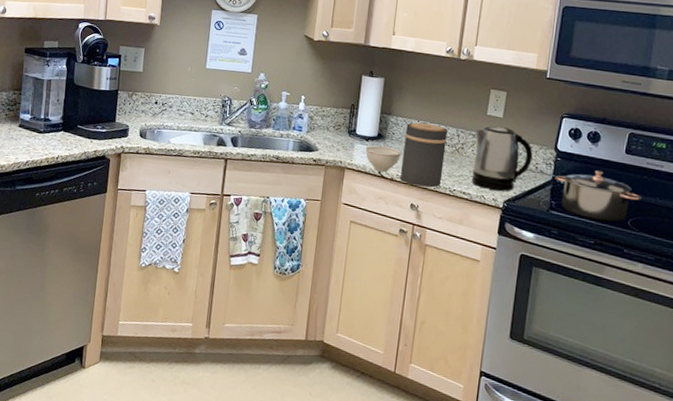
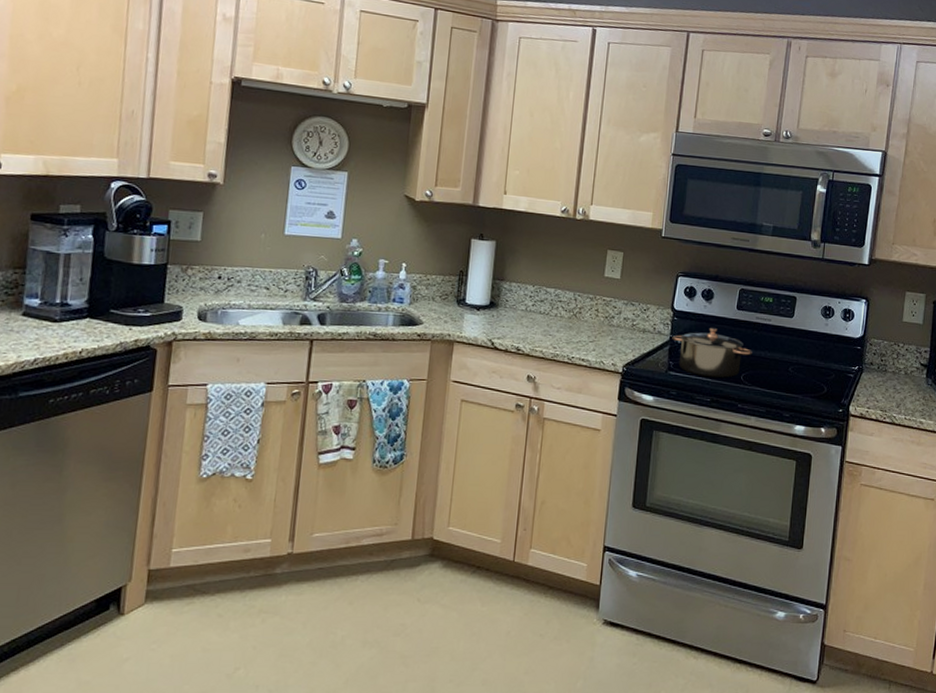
bowl: present [365,145,402,173] -> none [476,314,517,344]
cylinder: present [400,122,448,188] -> none [515,287,565,357]
kettle: present [472,125,533,191] -> none [590,287,651,355]

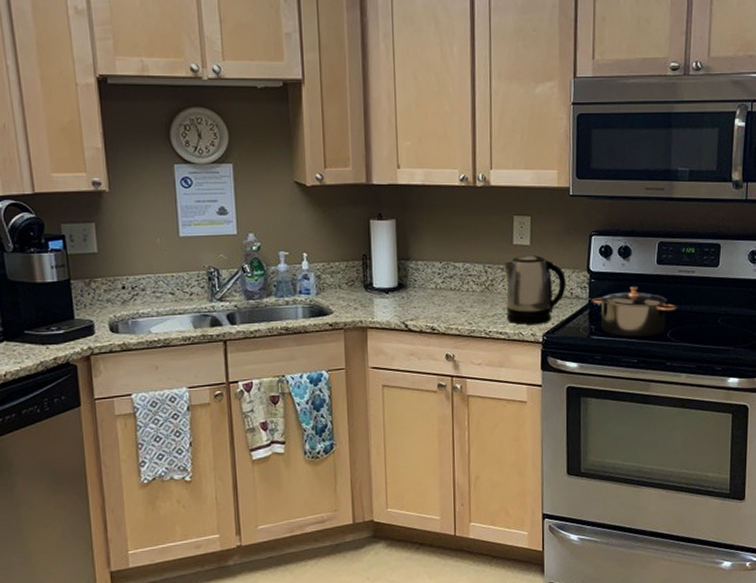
kettle: none [590,287,651,355] -> present [504,254,566,324]

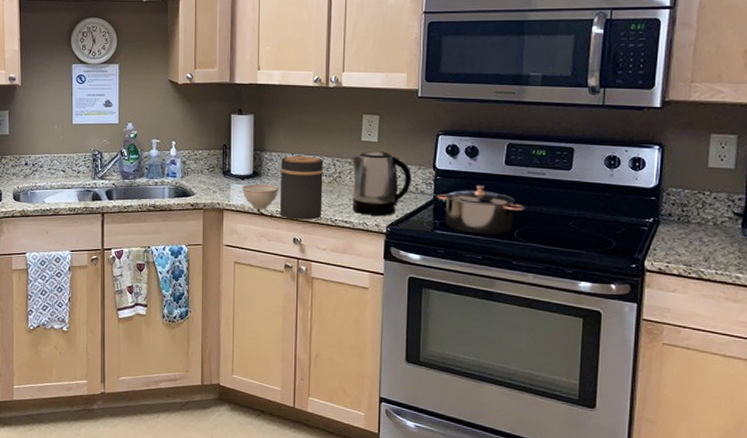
bowl: none [386,296,428,326] -> present [242,183,279,210]
cylinder: none [428,263,476,334] -> present [280,155,323,220]

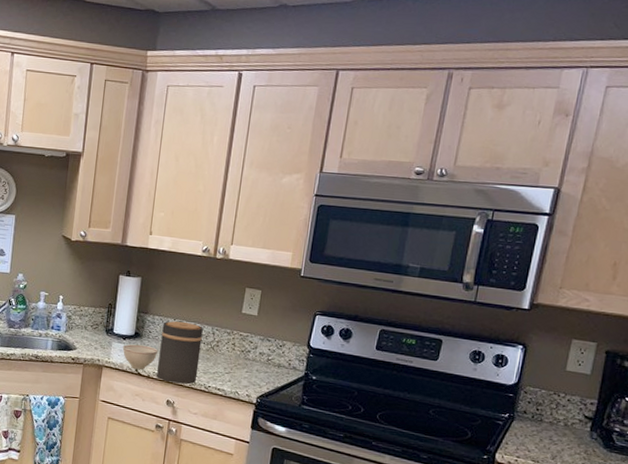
kettle: present [352,150,412,216] -> none [226,323,286,387]
cooking pot: present [436,184,526,236] -> none [307,365,391,416]

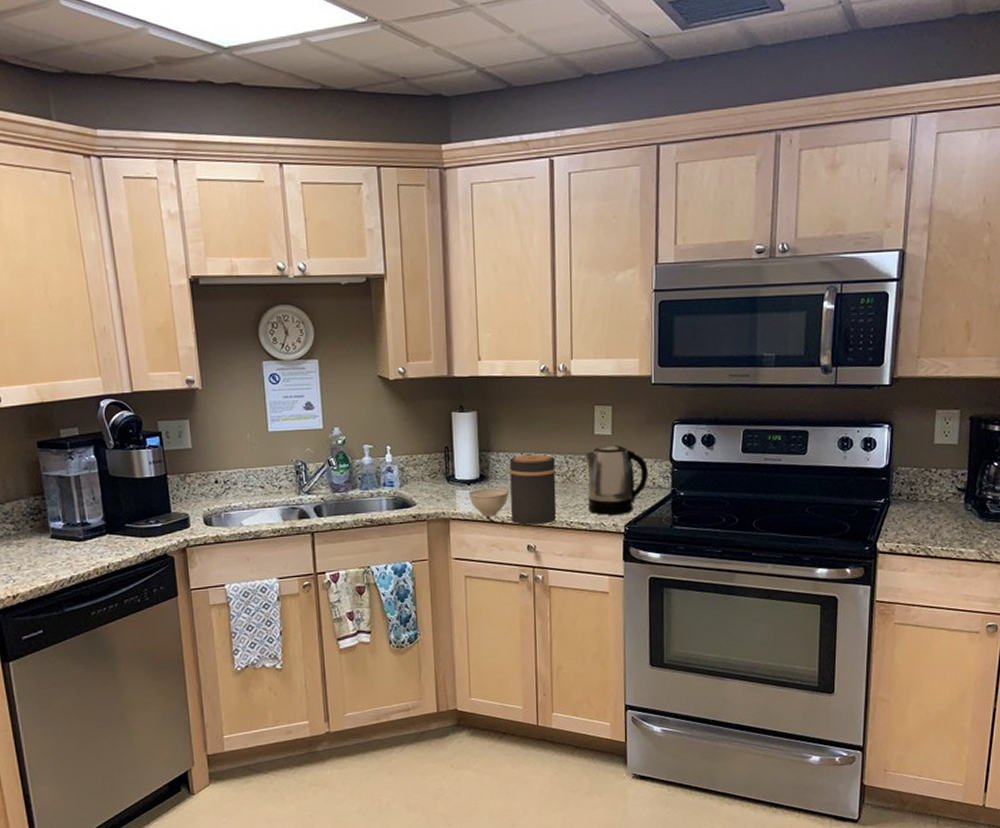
kettle: none [226,323,286,387] -> present [585,444,648,515]

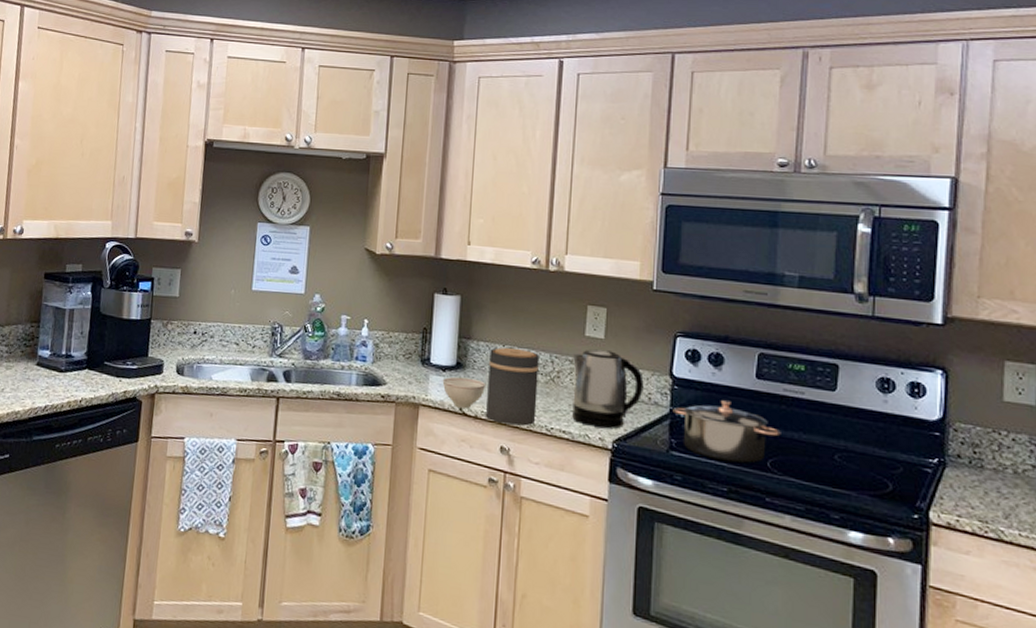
cooking pot: none [674,474,763,528] -> present [672,399,781,464]

